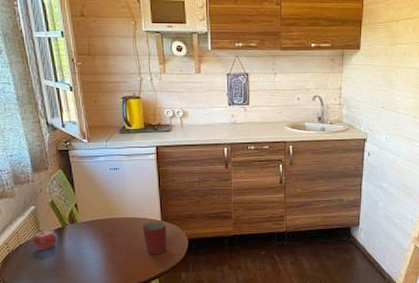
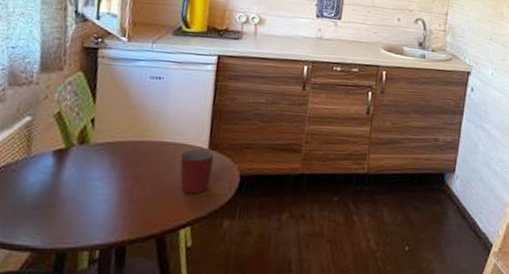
fruit: present [33,229,57,251] -> none [16,149,54,180]

